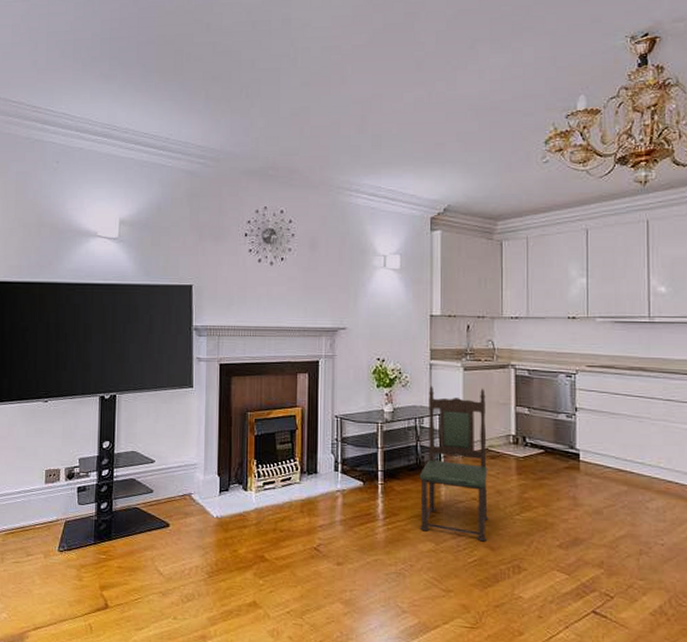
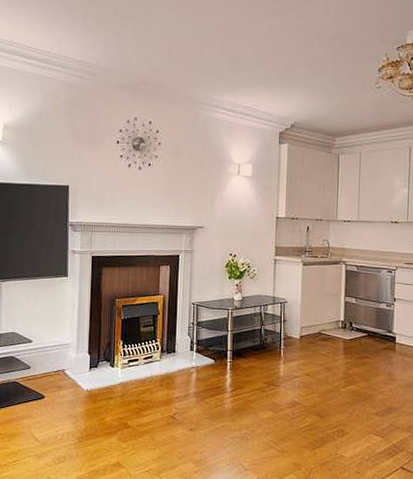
dining chair: present [419,385,489,542] -> none [261,277,320,411]

